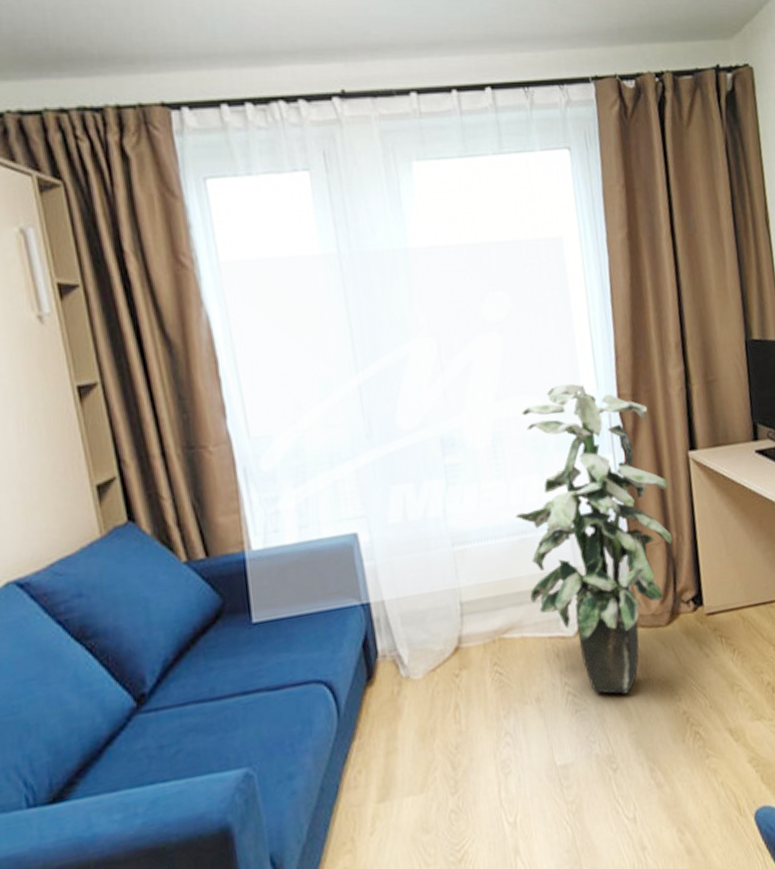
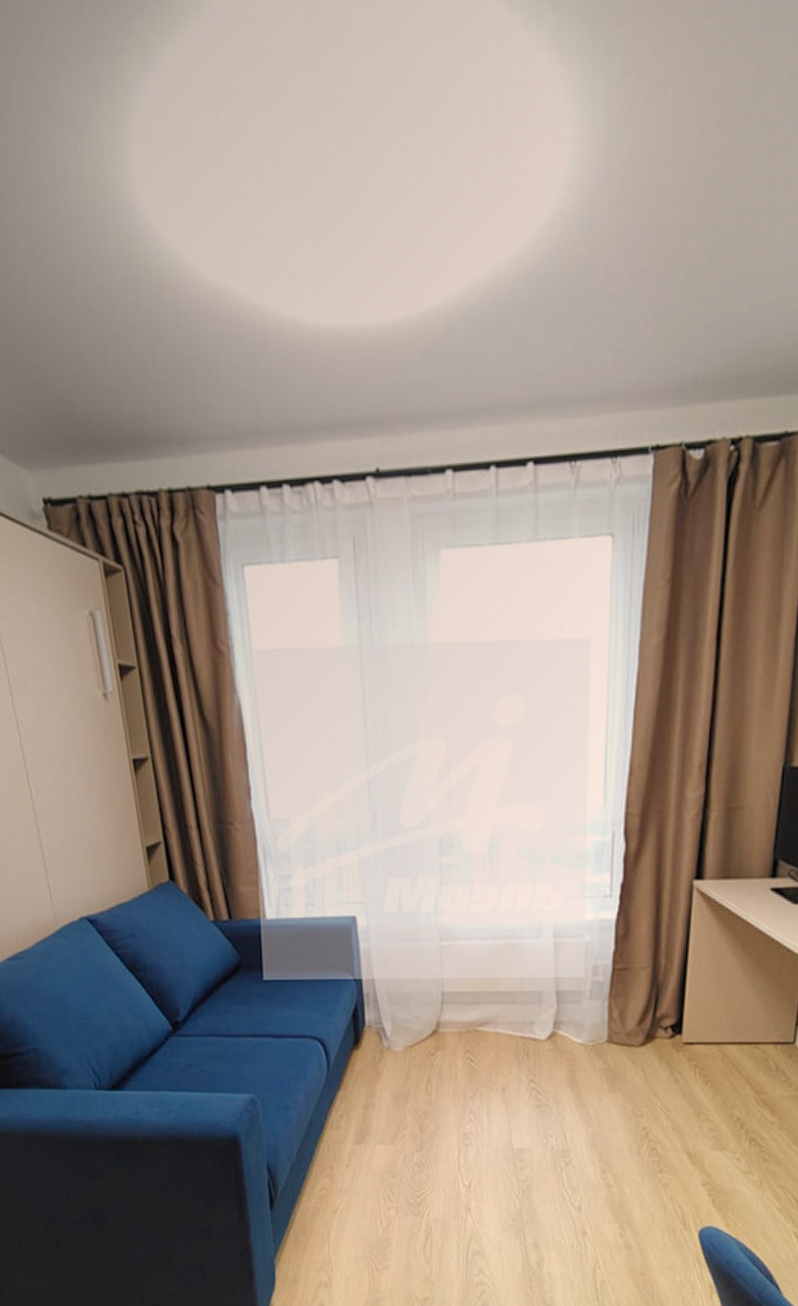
indoor plant: present [515,383,673,694] -> none [502,797,665,1100]

